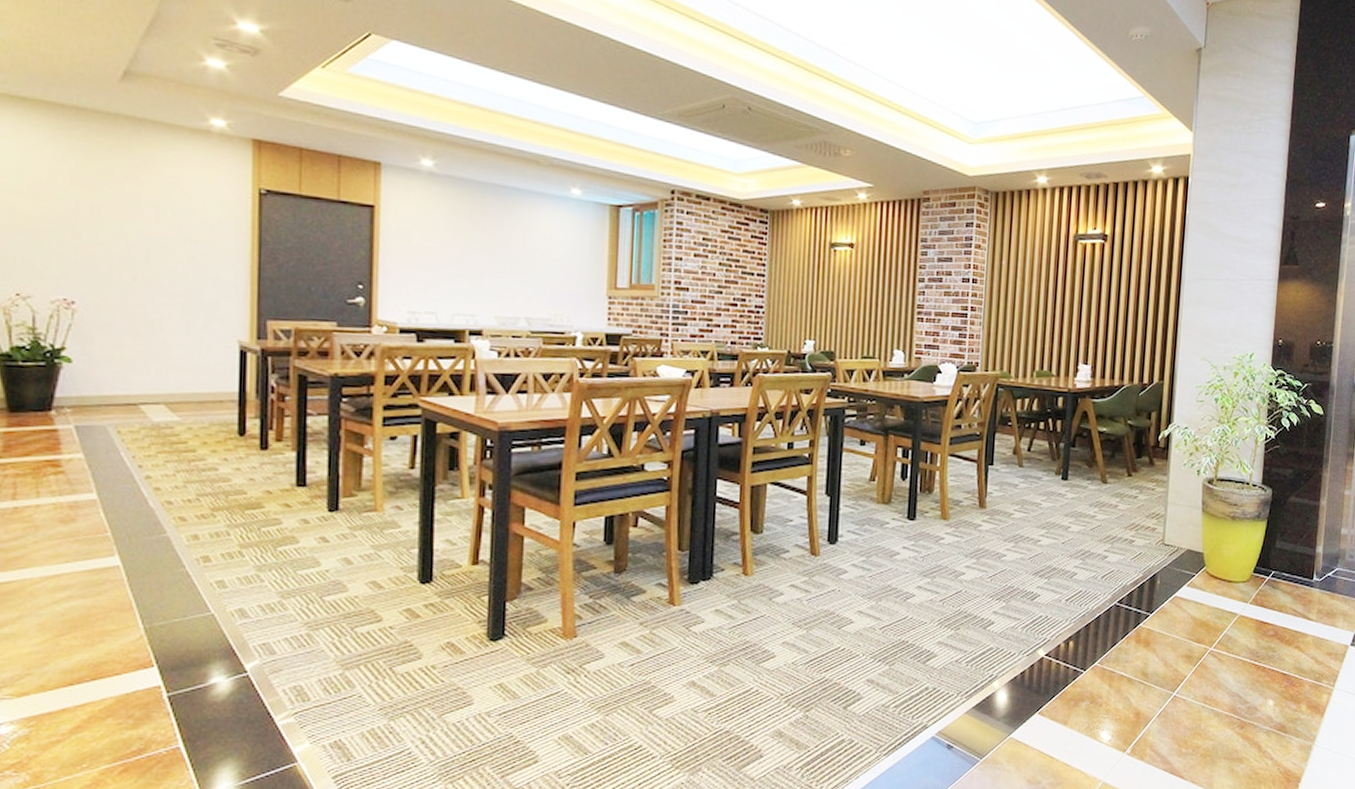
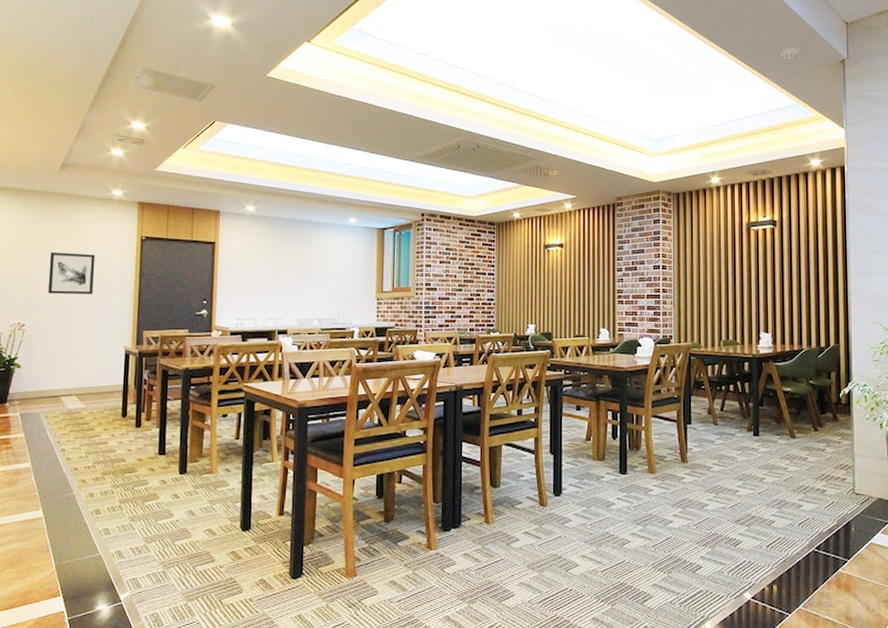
wall art: none [110,199,187,265] -> present [48,251,96,294]

